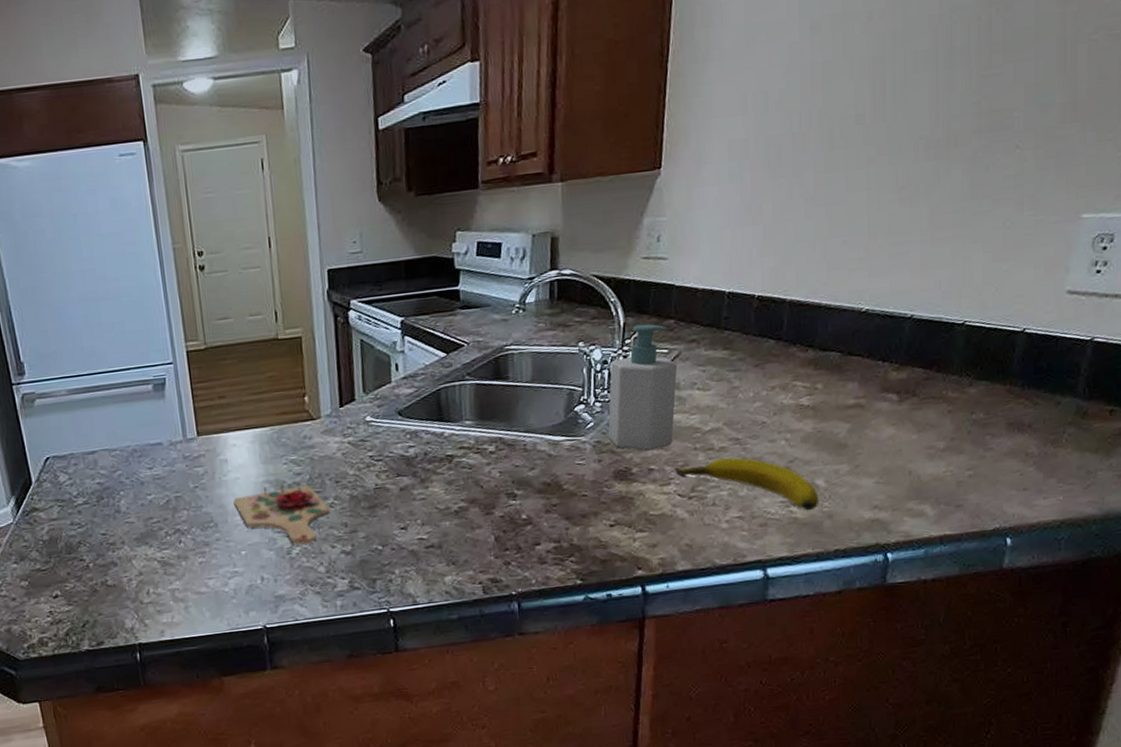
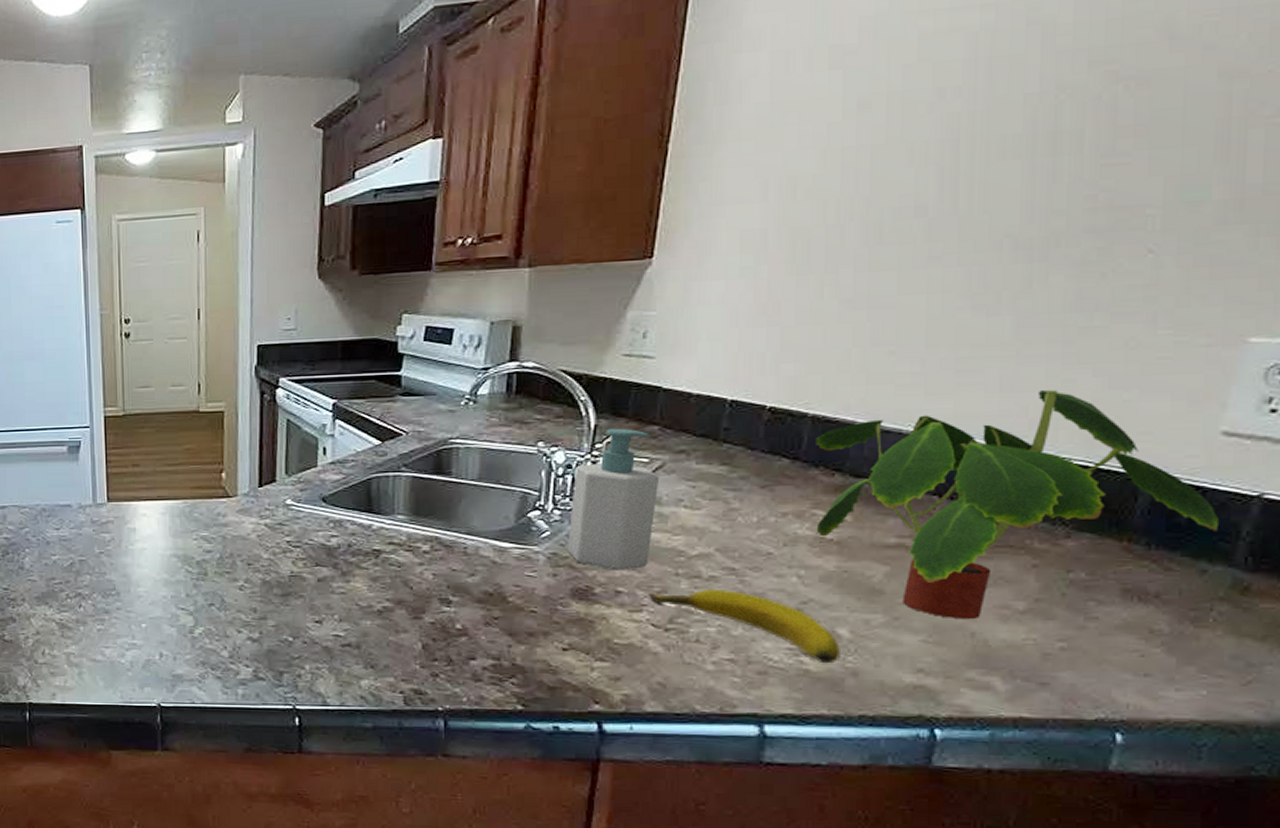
cutting board: present [233,481,330,545] -> none [138,559,239,625]
plant: none [793,266,1066,462] -> present [816,390,1218,620]

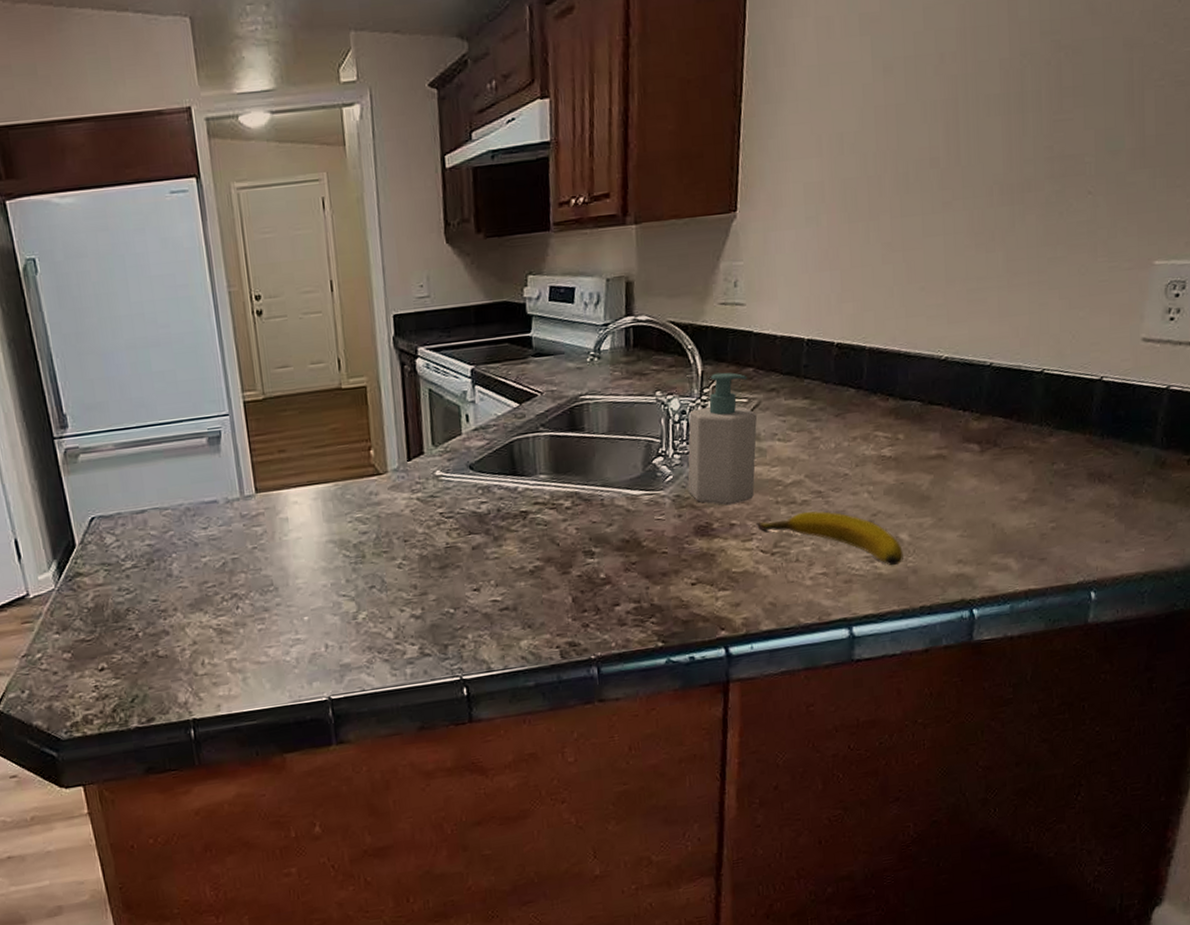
plant: present [816,390,1218,620] -> none [873,312,1144,514]

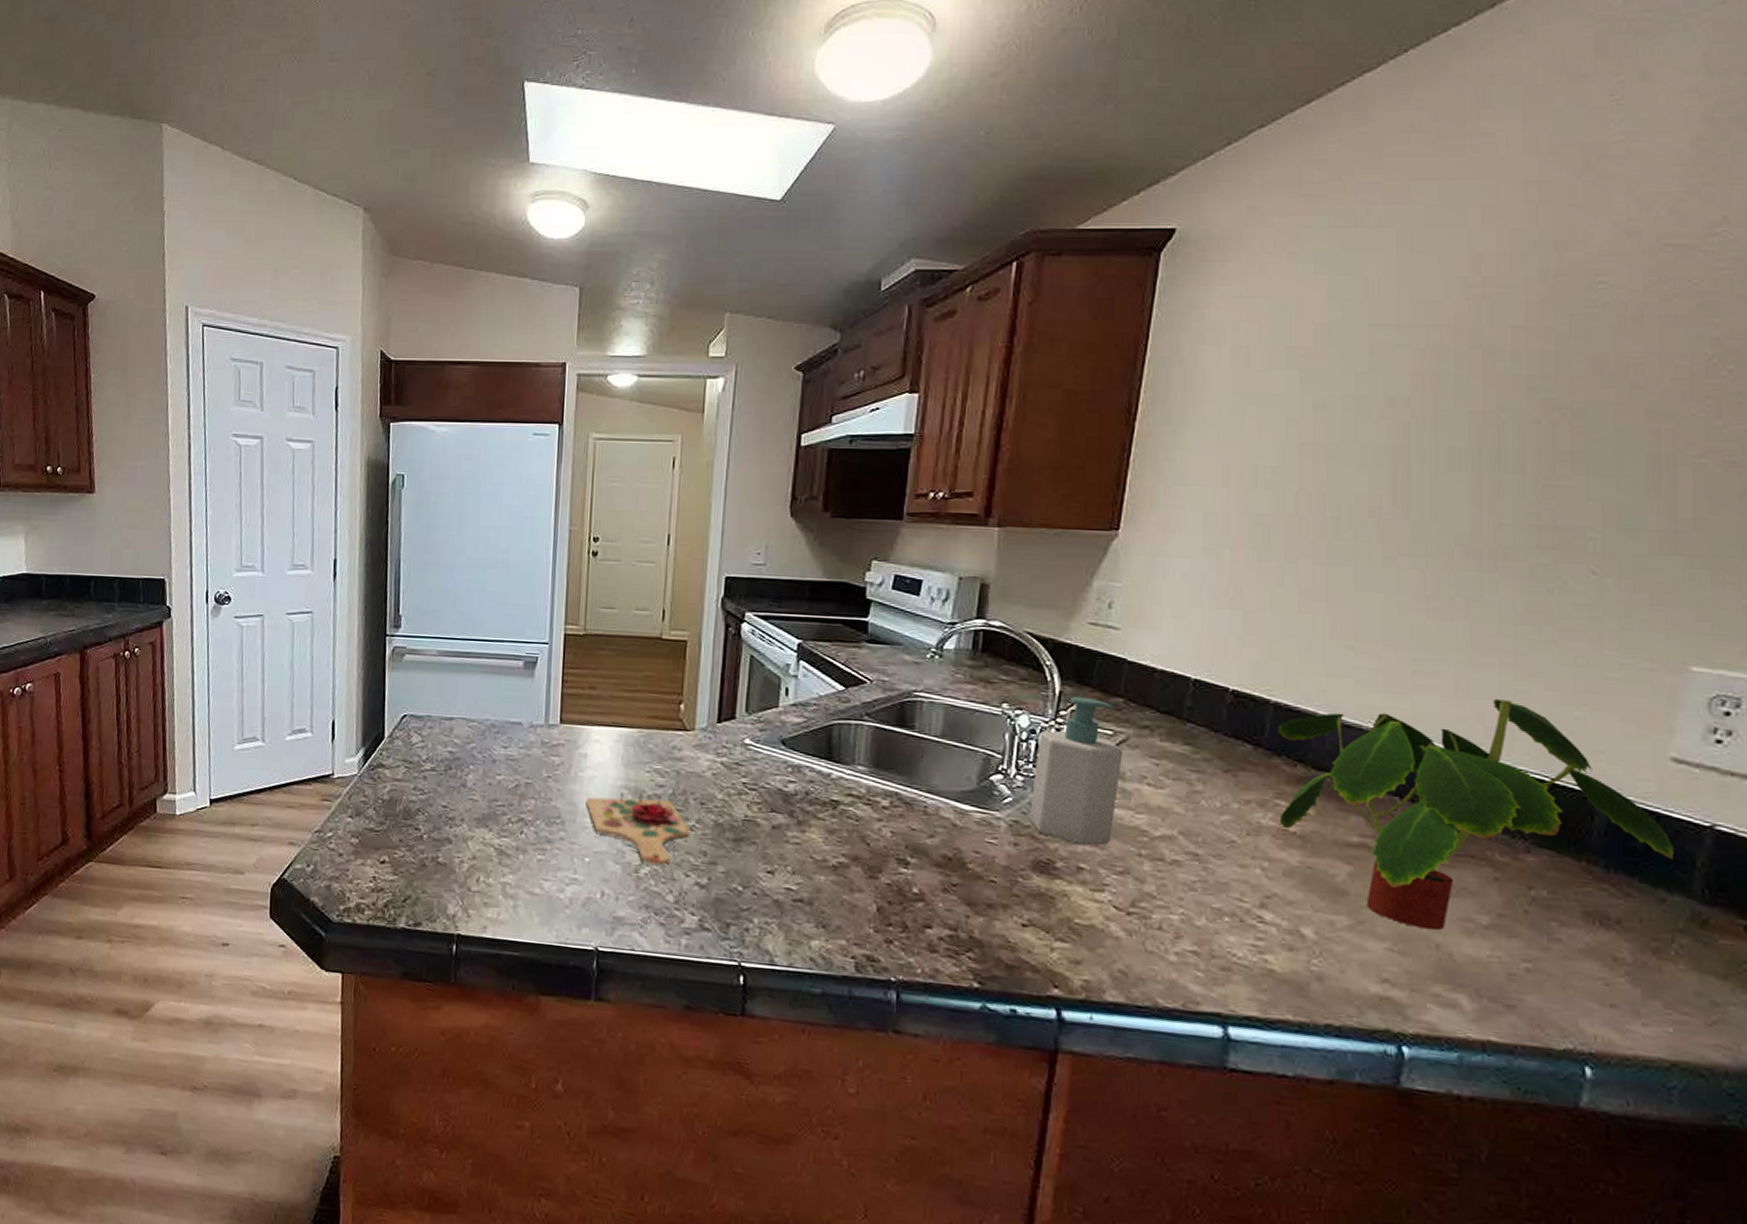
cutting board: none [295,540,398,609] -> present [586,792,689,866]
banana: present [755,511,903,566] -> none [1110,872,1305,966]
plant: none [873,312,1144,514] -> present [1278,699,1673,931]

